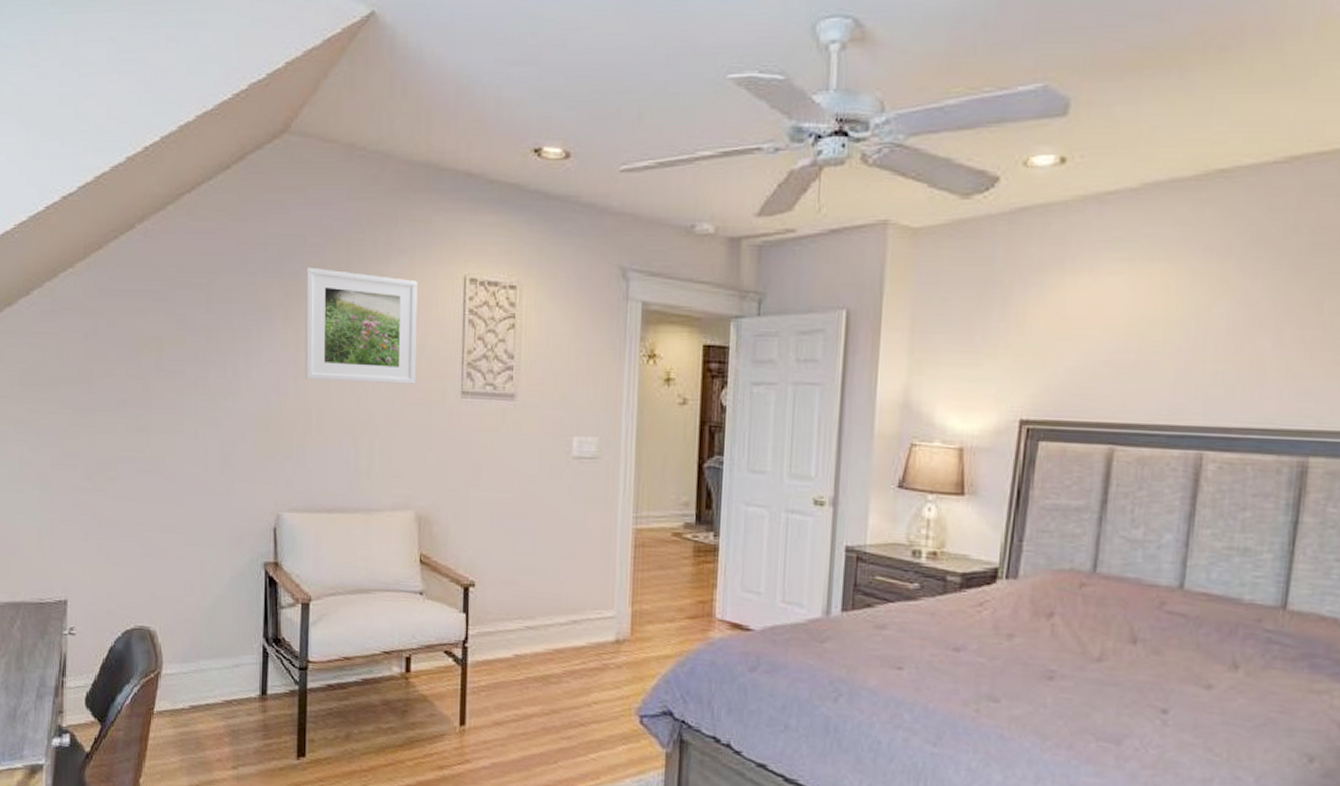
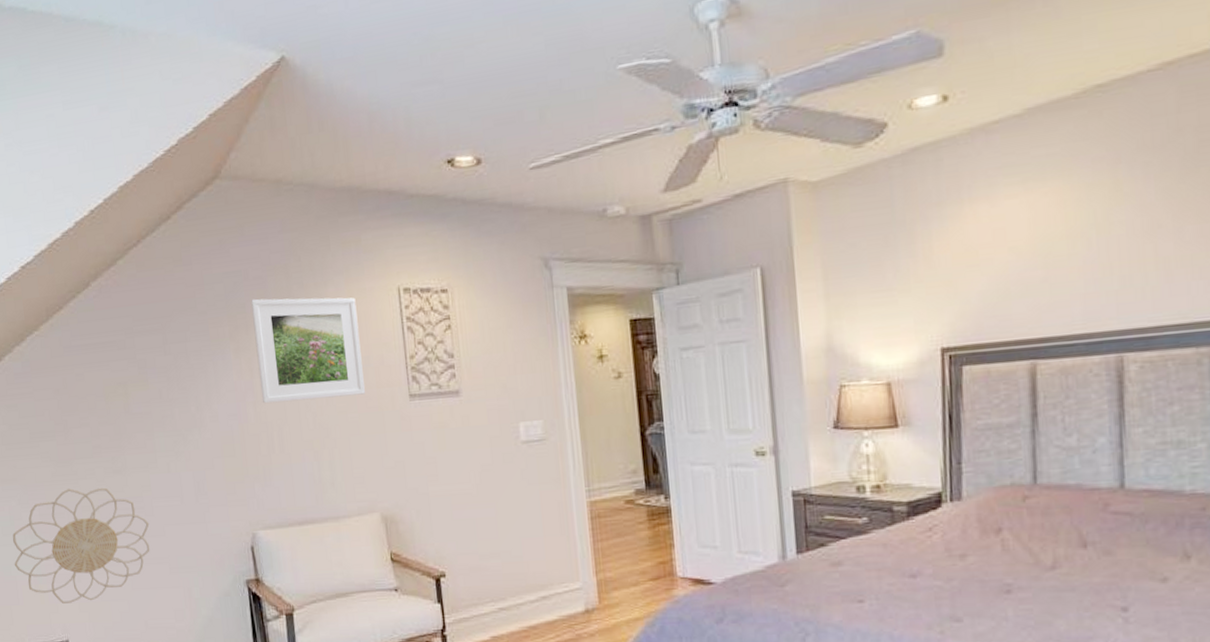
decorative wall piece: none [18,441,168,562] -> present [12,487,150,604]

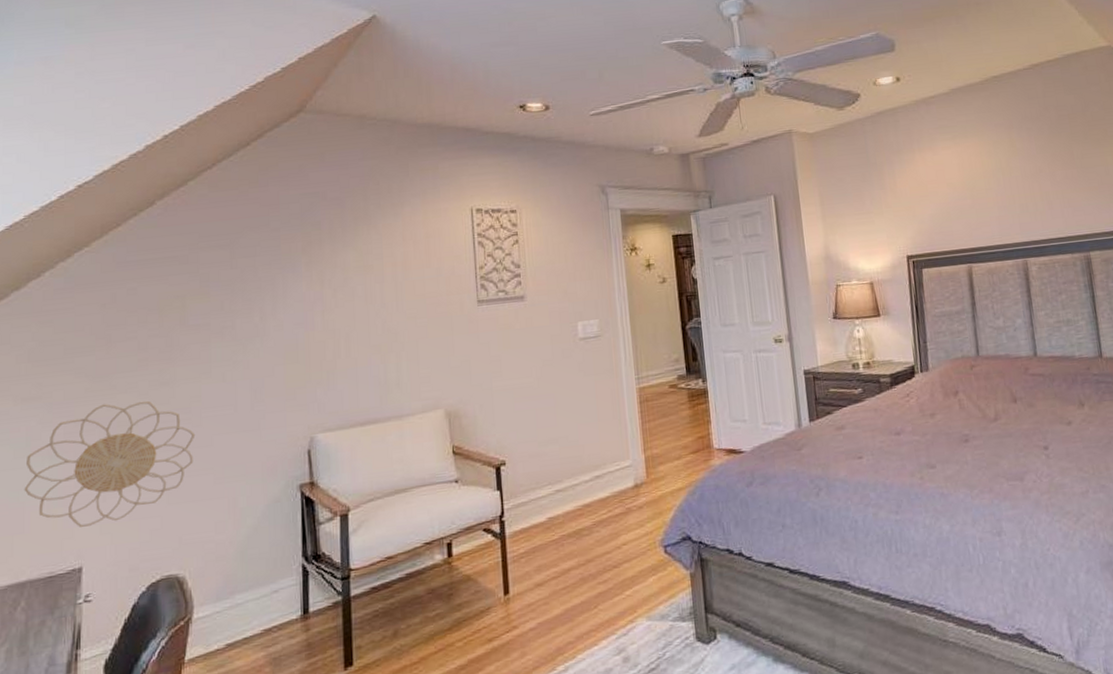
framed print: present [251,297,365,404] -> none [327,216,435,313]

